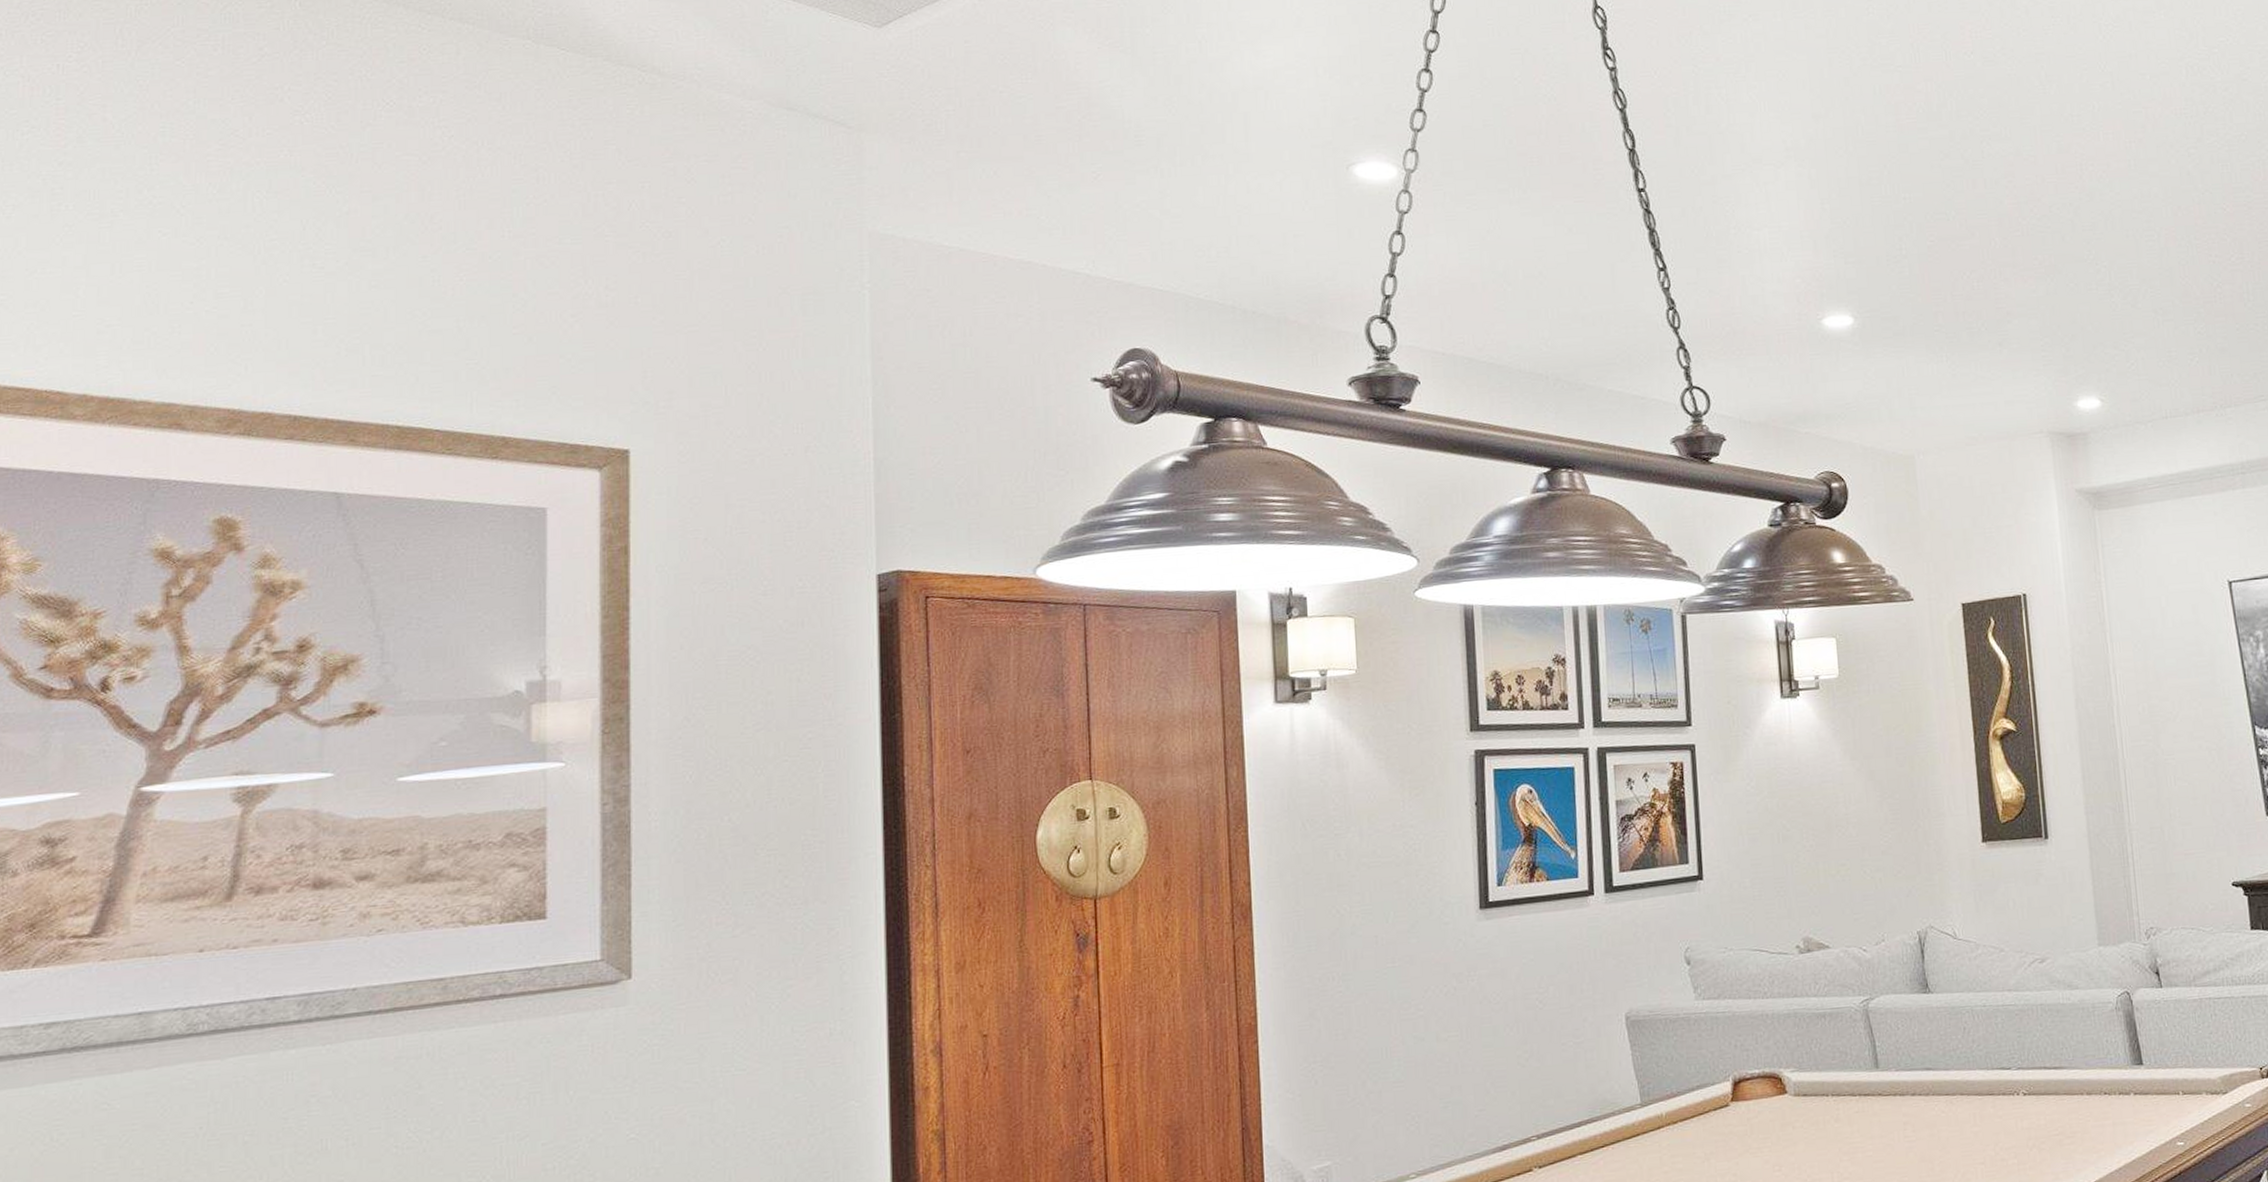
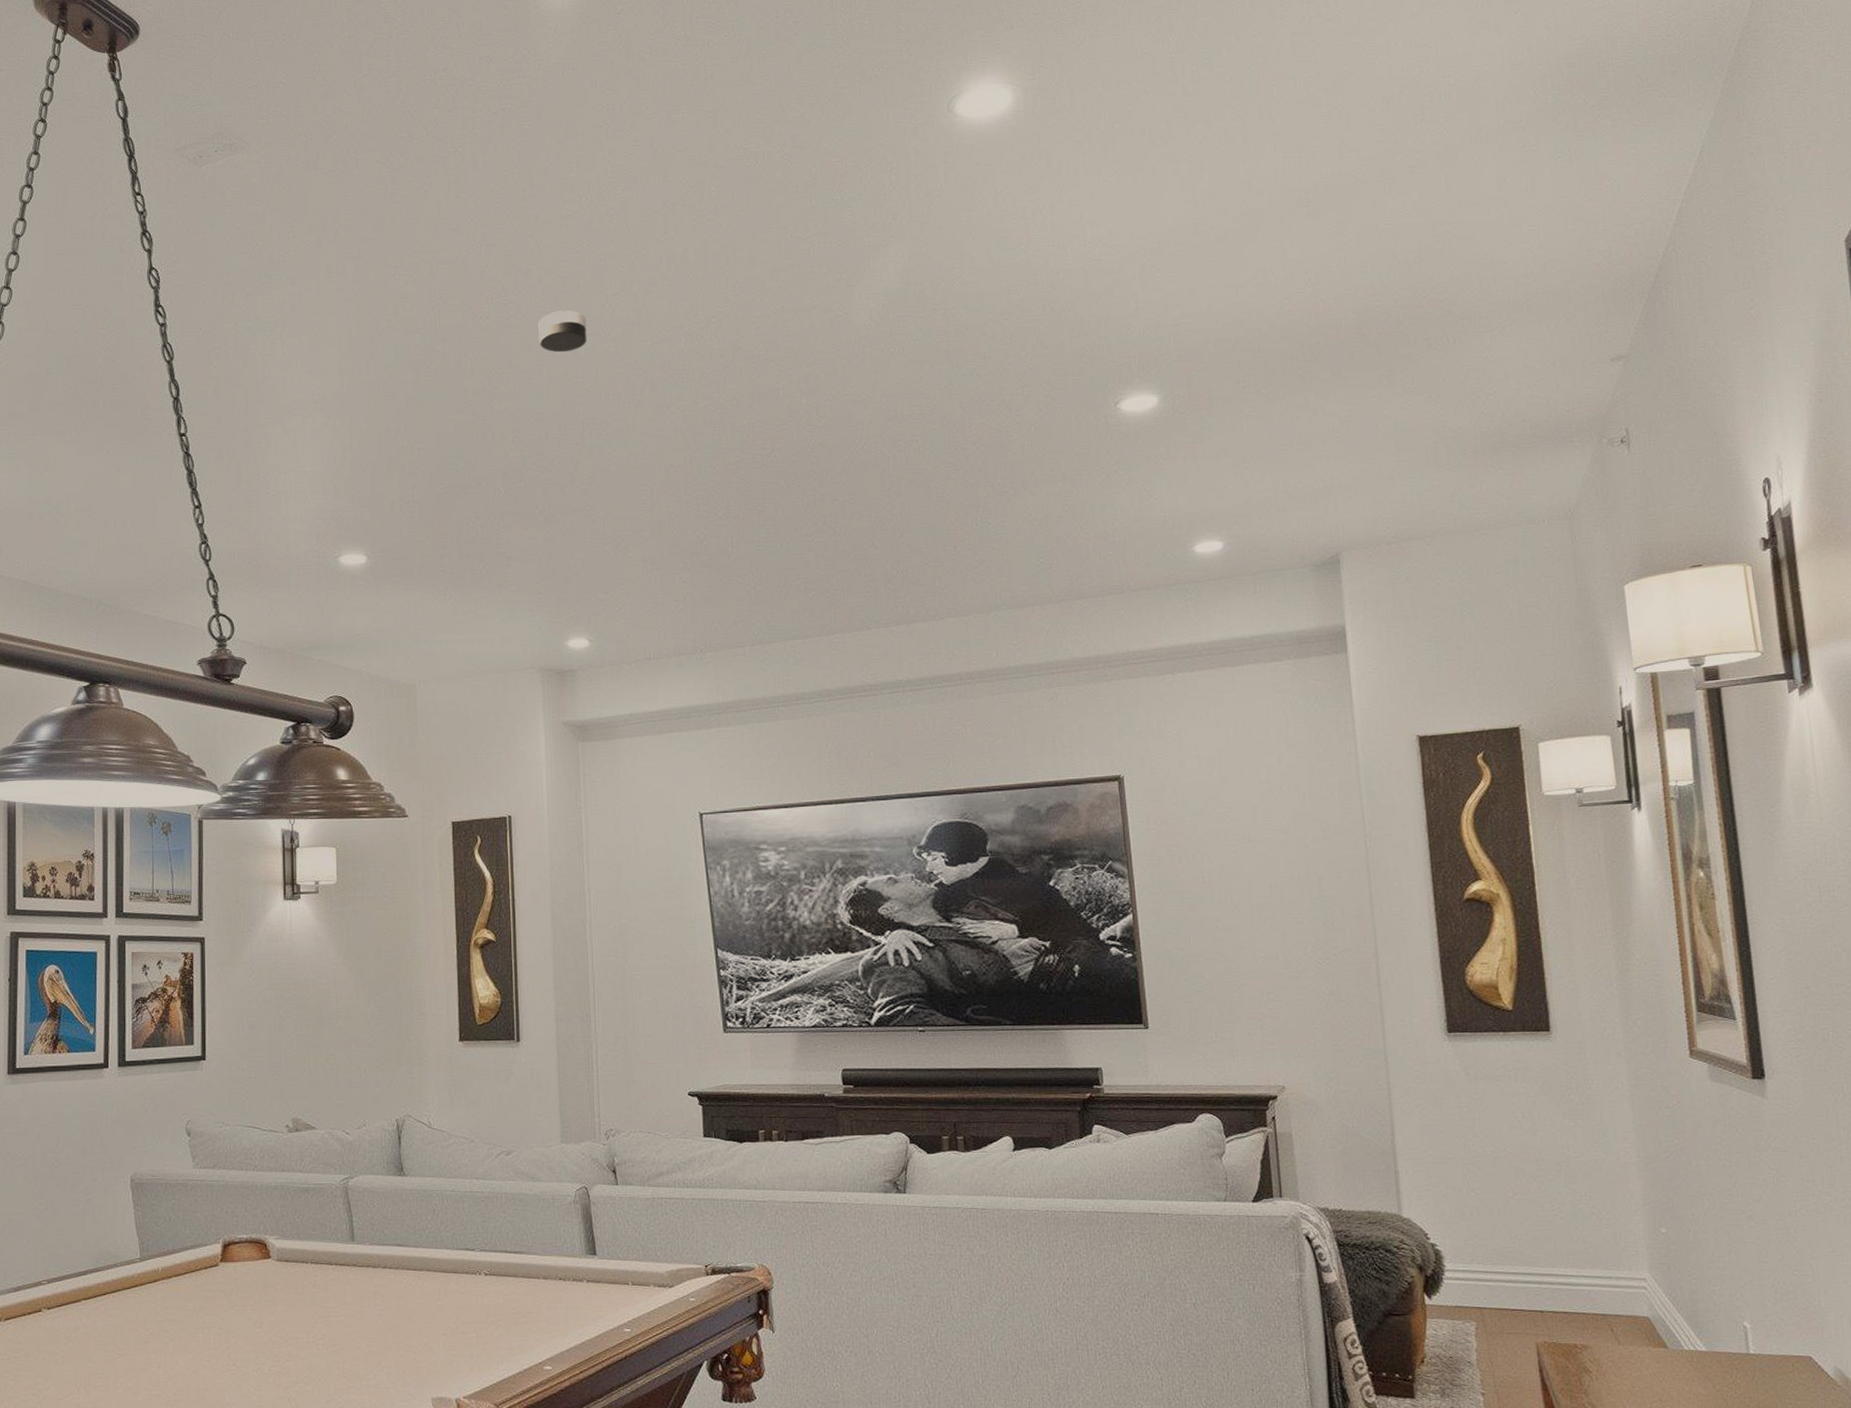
smoke detector: none [2027,43,2082,90] -> present [538,310,587,353]

